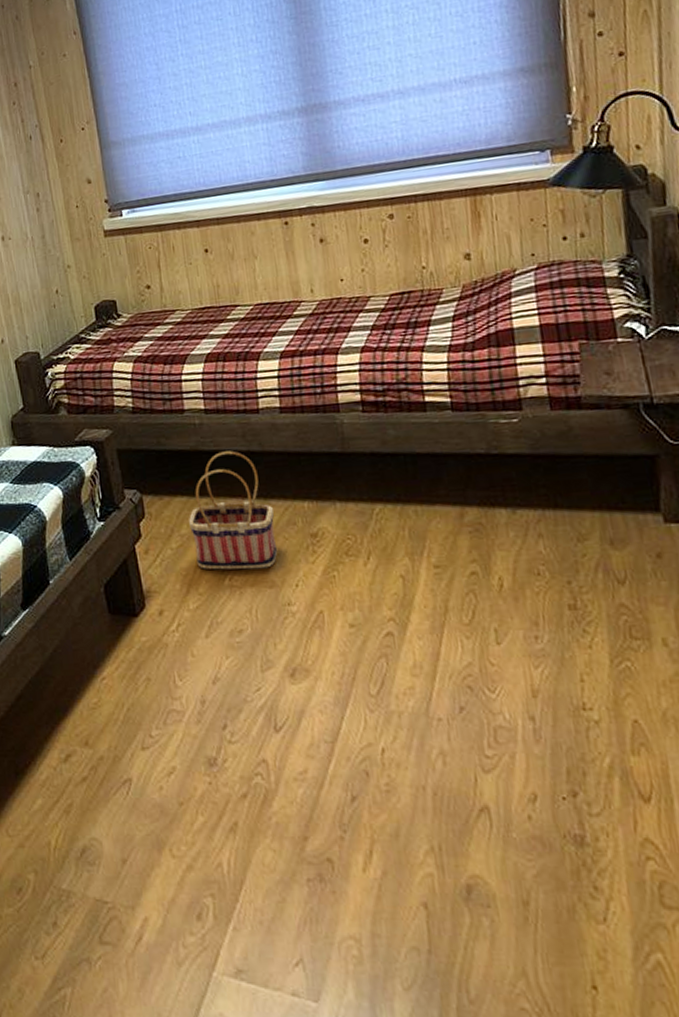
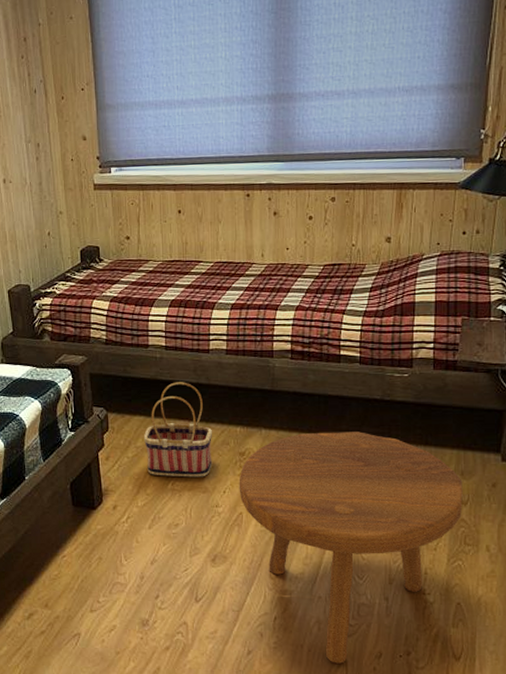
footstool: none [313,496,621,811] -> present [239,431,463,664]

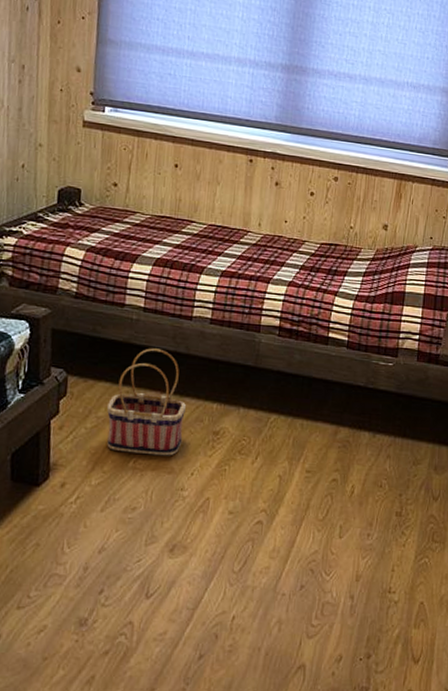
footstool: present [239,431,463,664] -> none [208,415,435,668]

